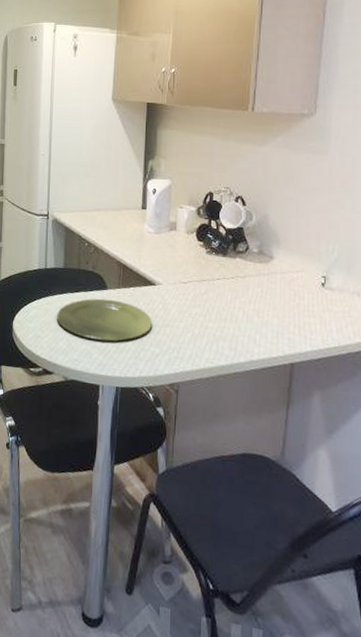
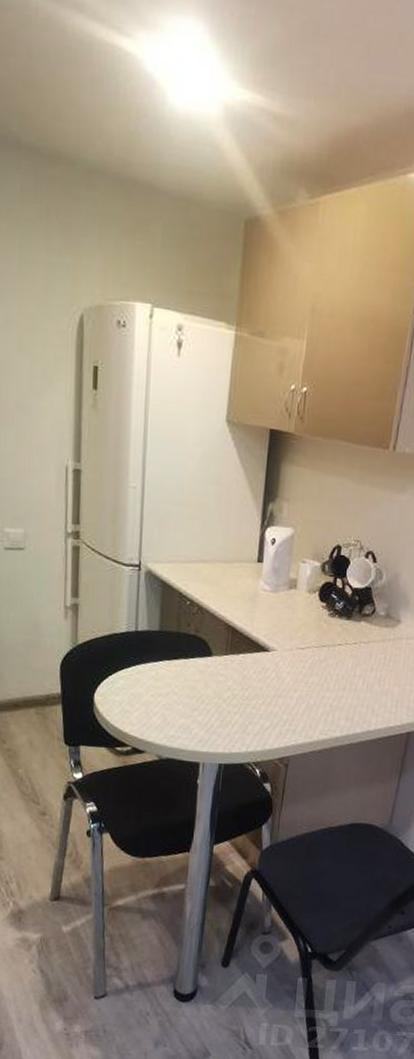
plate: present [57,298,152,342] -> none [150,666,263,715]

